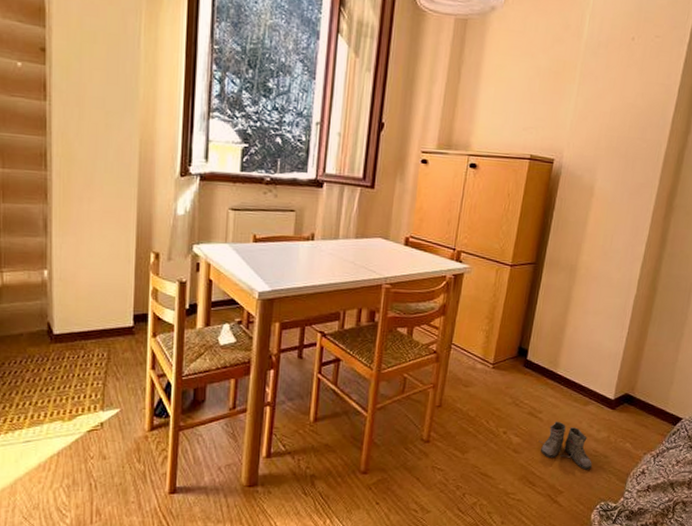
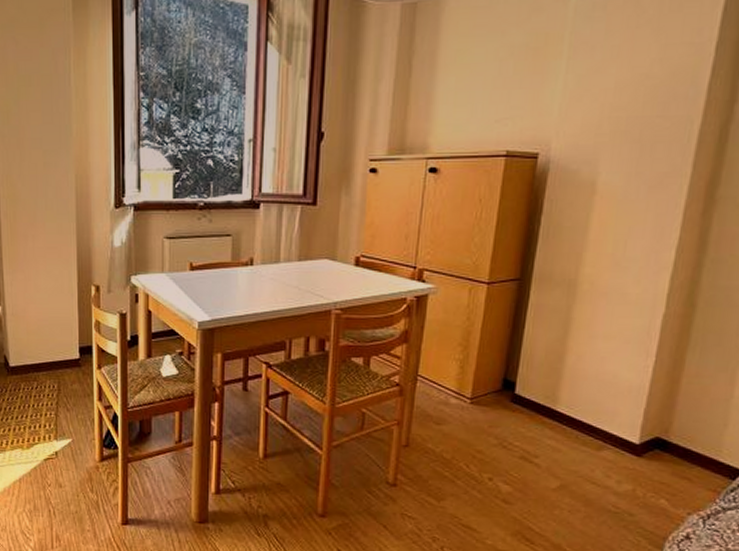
boots: present [541,421,592,470] -> none [539,468,612,529]

